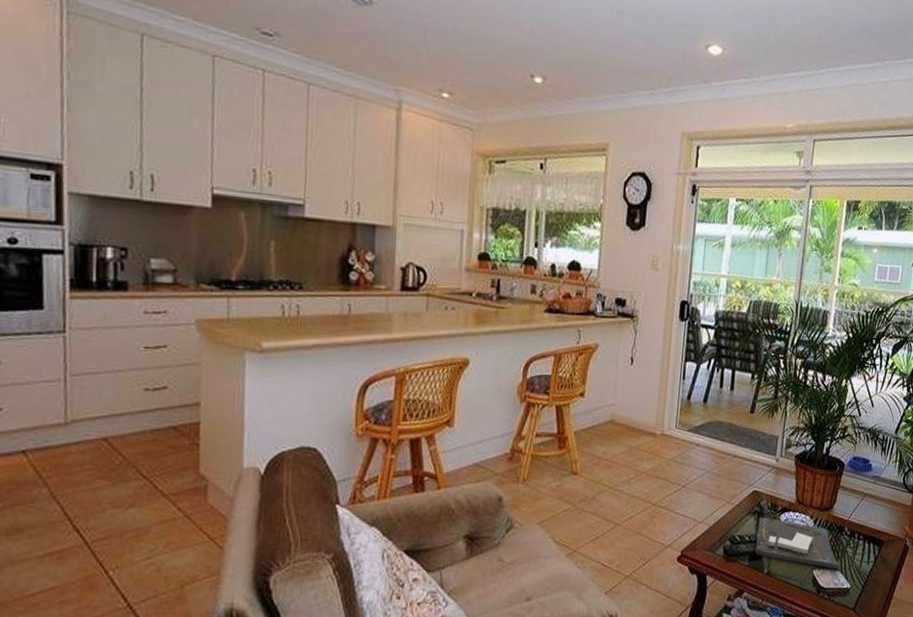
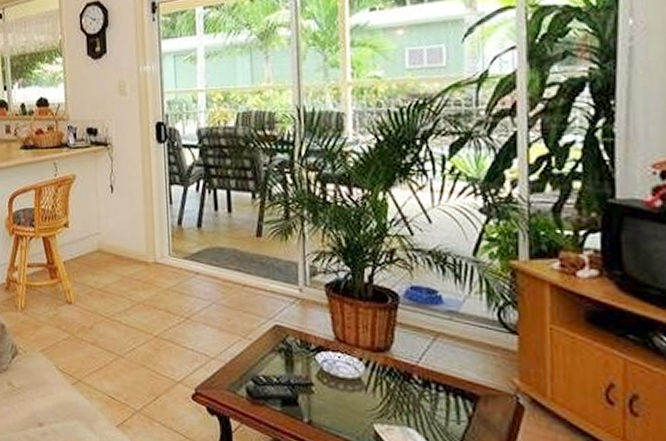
board game: present [755,517,839,570] -> none [286,355,412,428]

